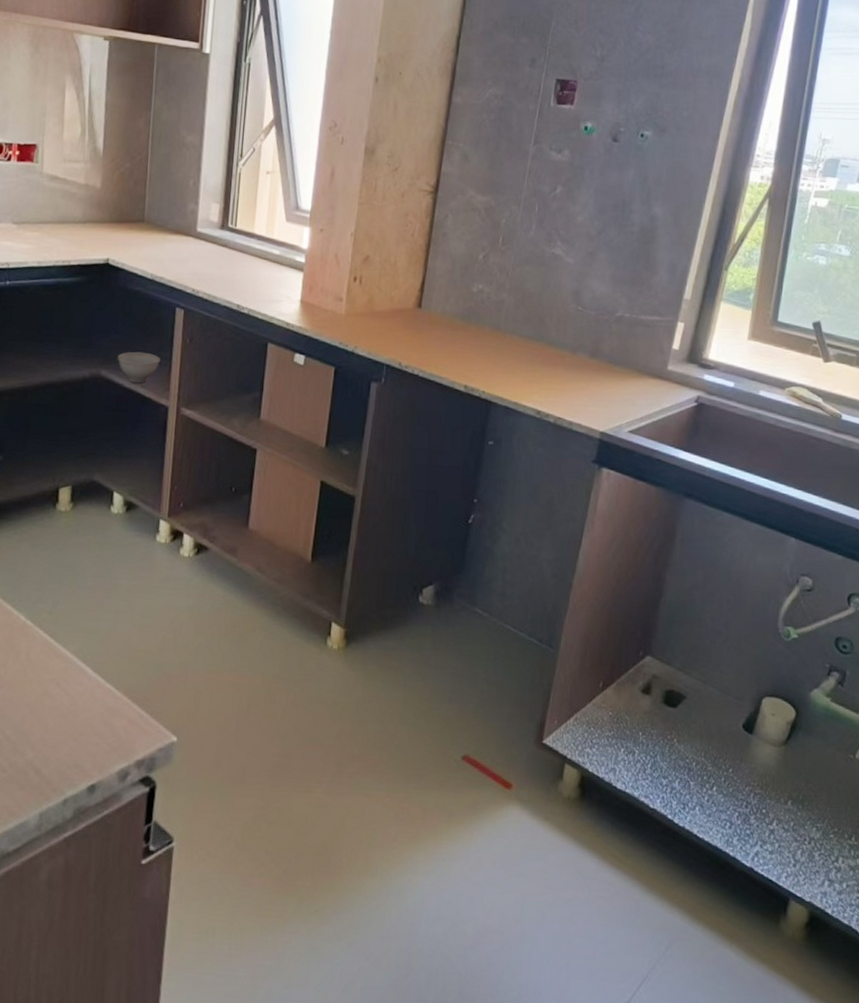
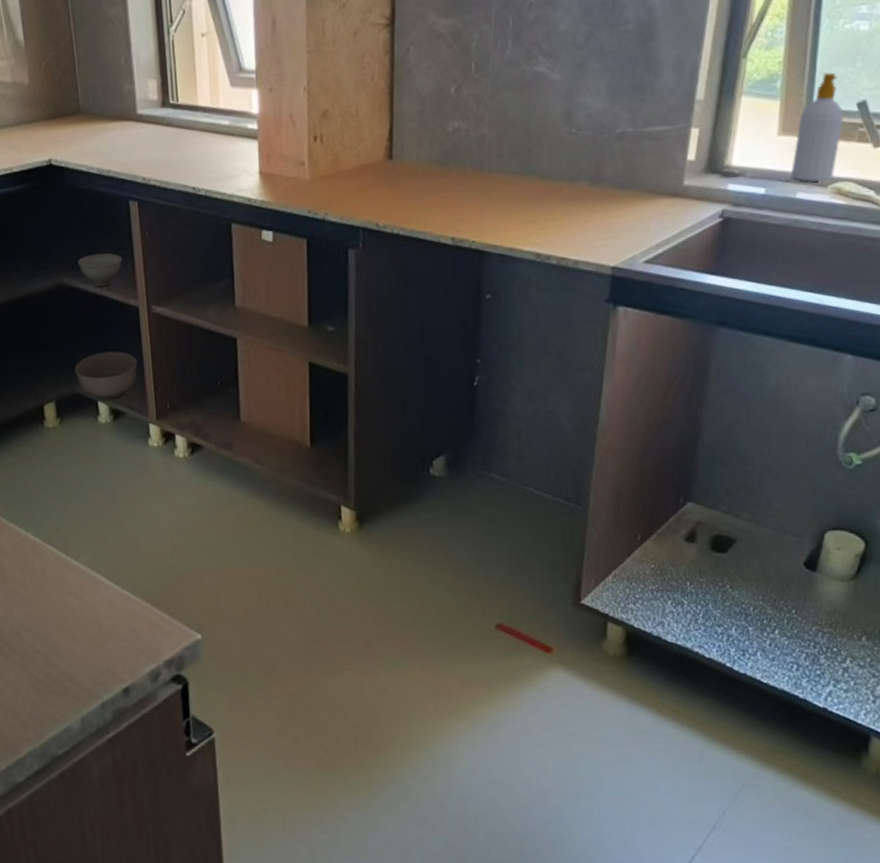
bowl: none [96,445,159,492] -> present [75,351,138,400]
soap bottle: none [756,293,802,385] -> present [790,72,844,183]

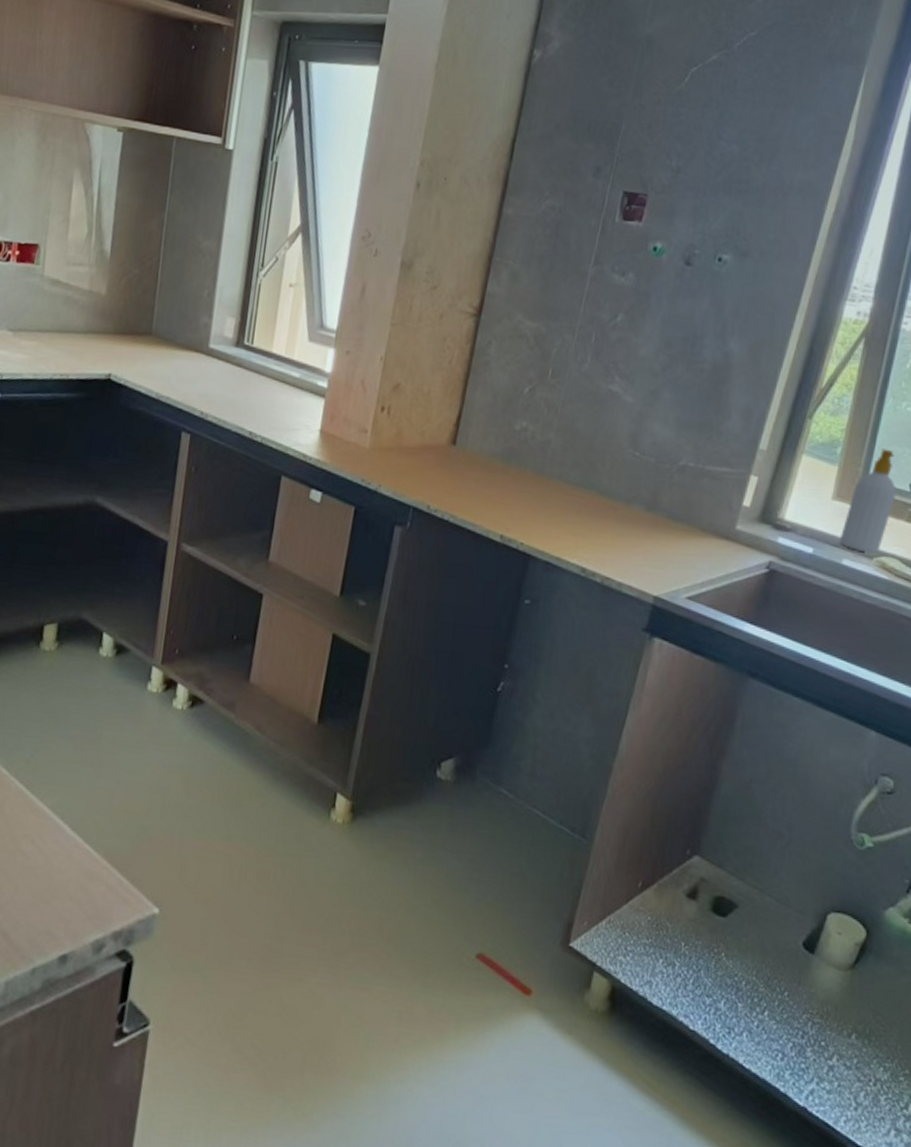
bowl: present [75,351,138,400] -> none [86,581,155,634]
bowl: present [77,253,123,287] -> none [114,478,163,514]

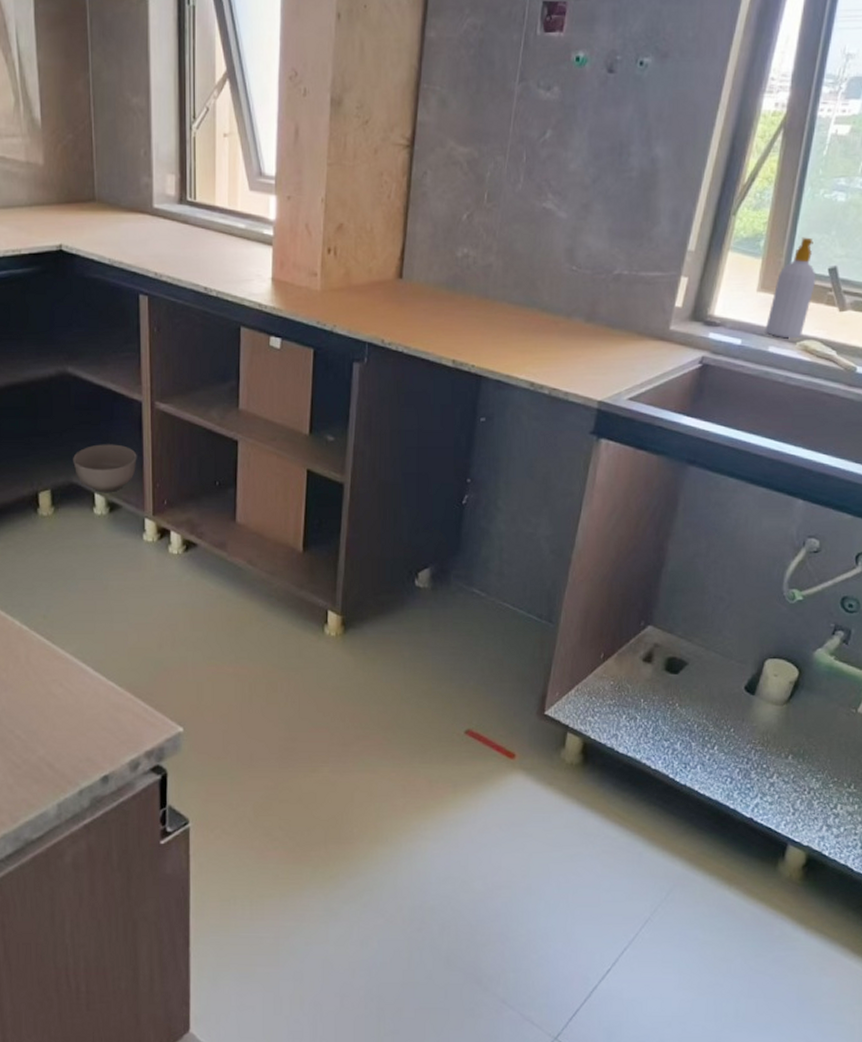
bowl: none [86,581,155,634] -> present [73,444,137,492]

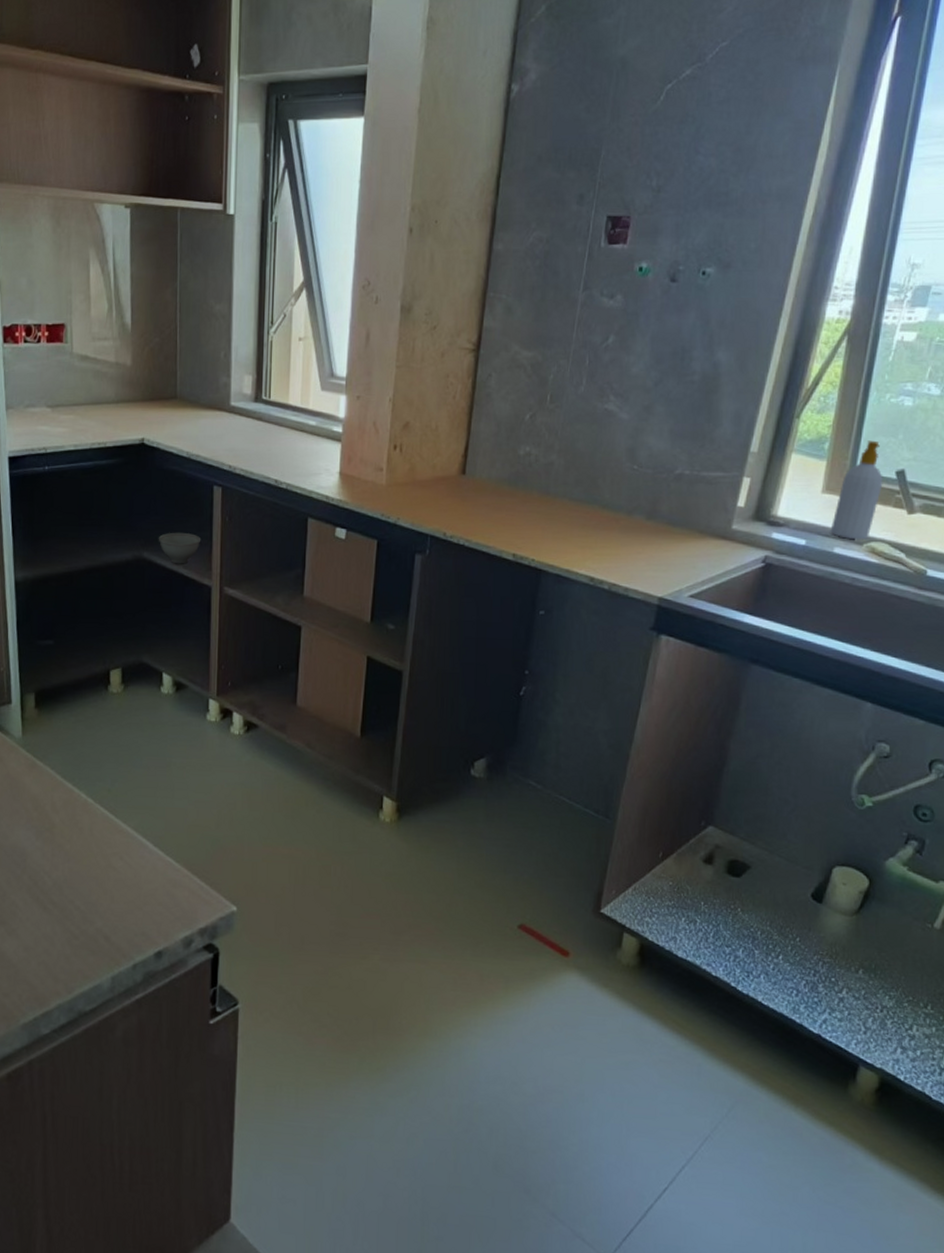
bowl: present [73,444,137,492] -> none [144,626,205,672]
bowl: none [82,345,129,379] -> present [158,532,201,564]

